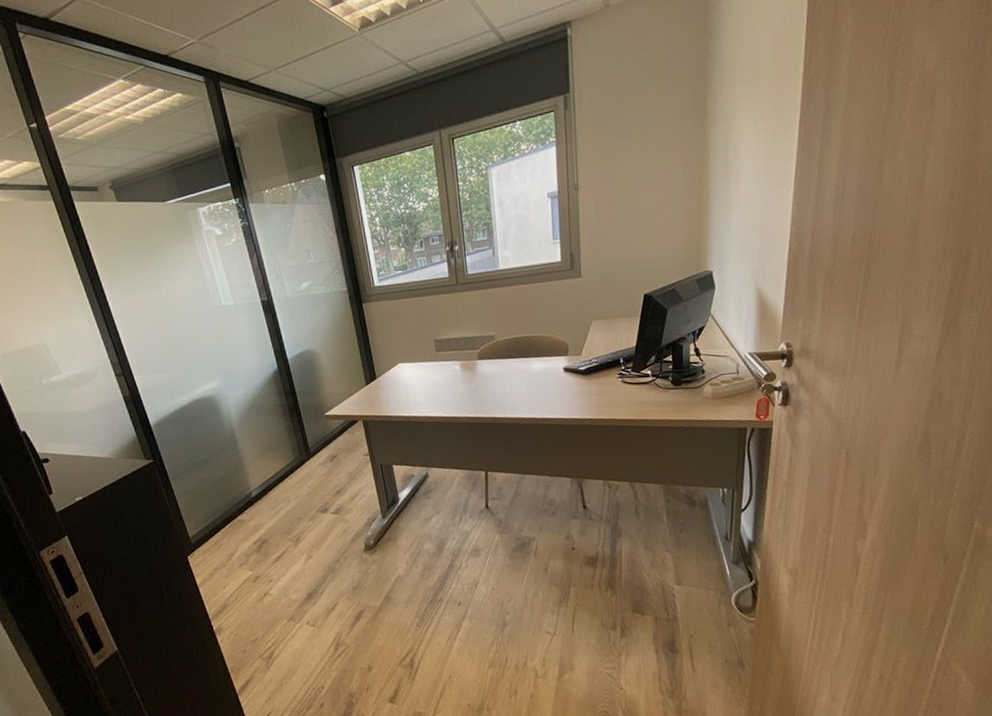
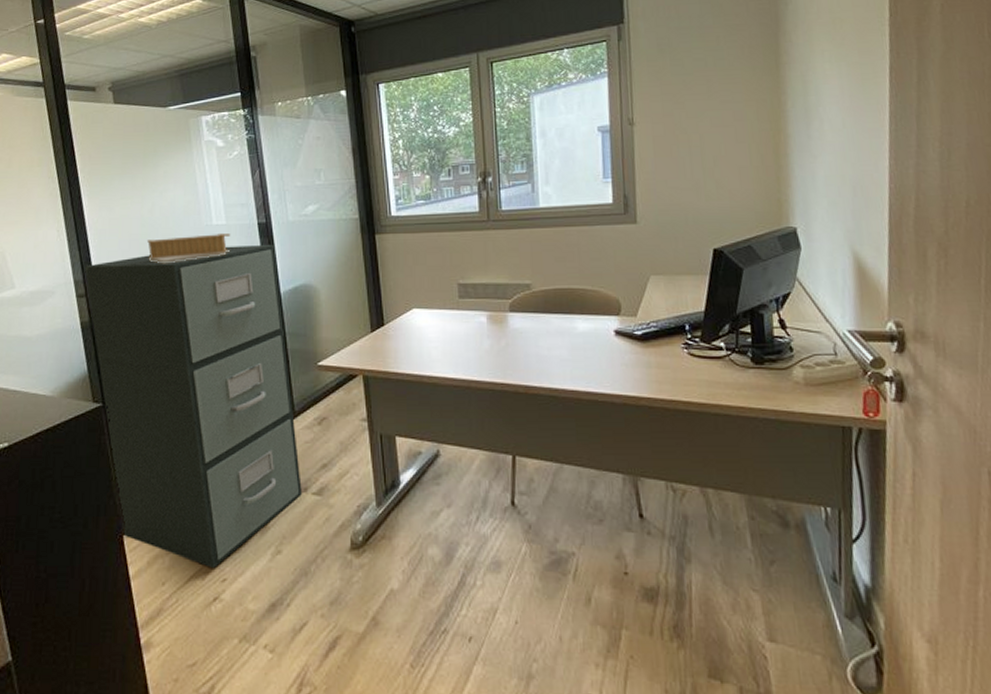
filing cabinet: none [118,319,324,573] -> present [85,245,303,568]
architectural model: none [168,312,240,343] -> present [147,232,230,264]

